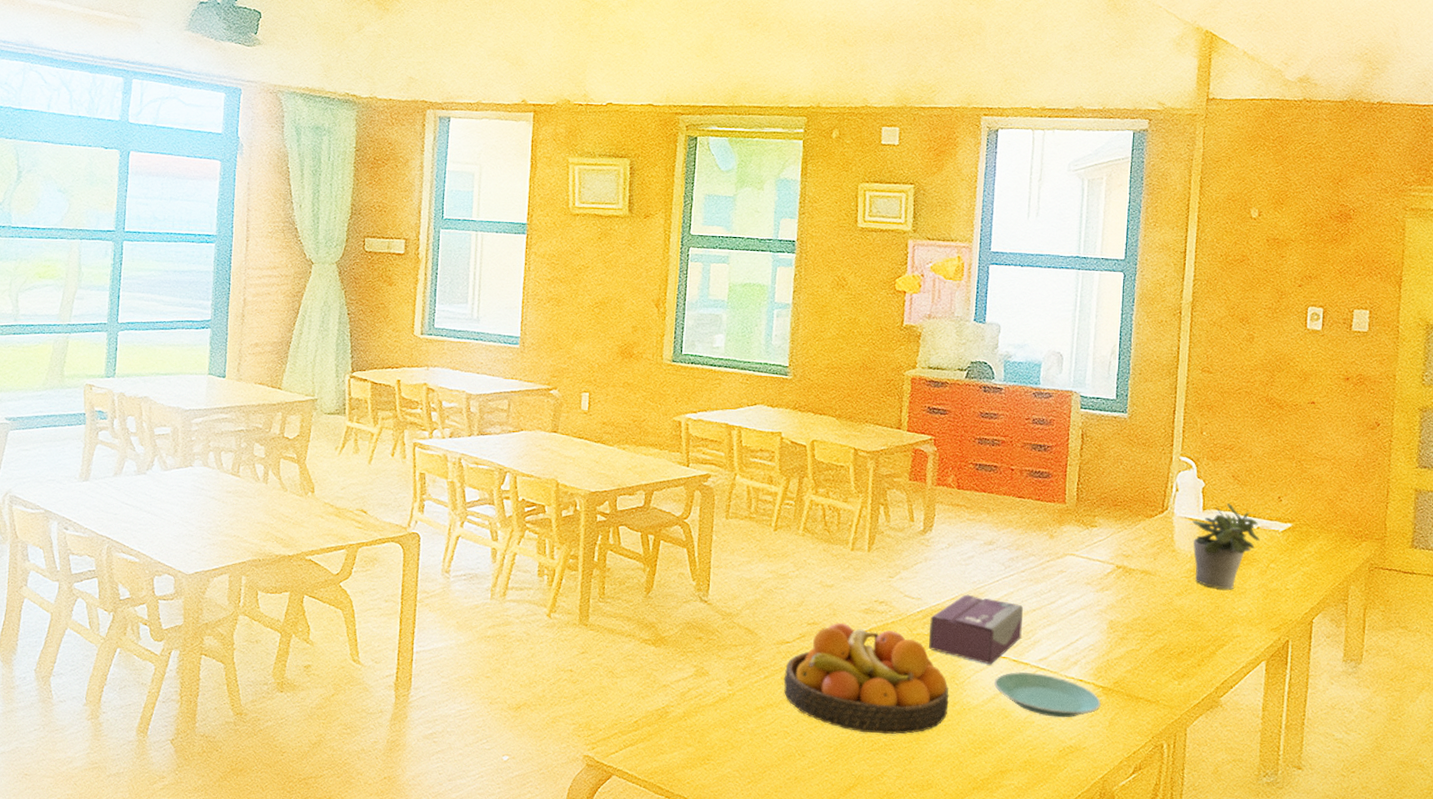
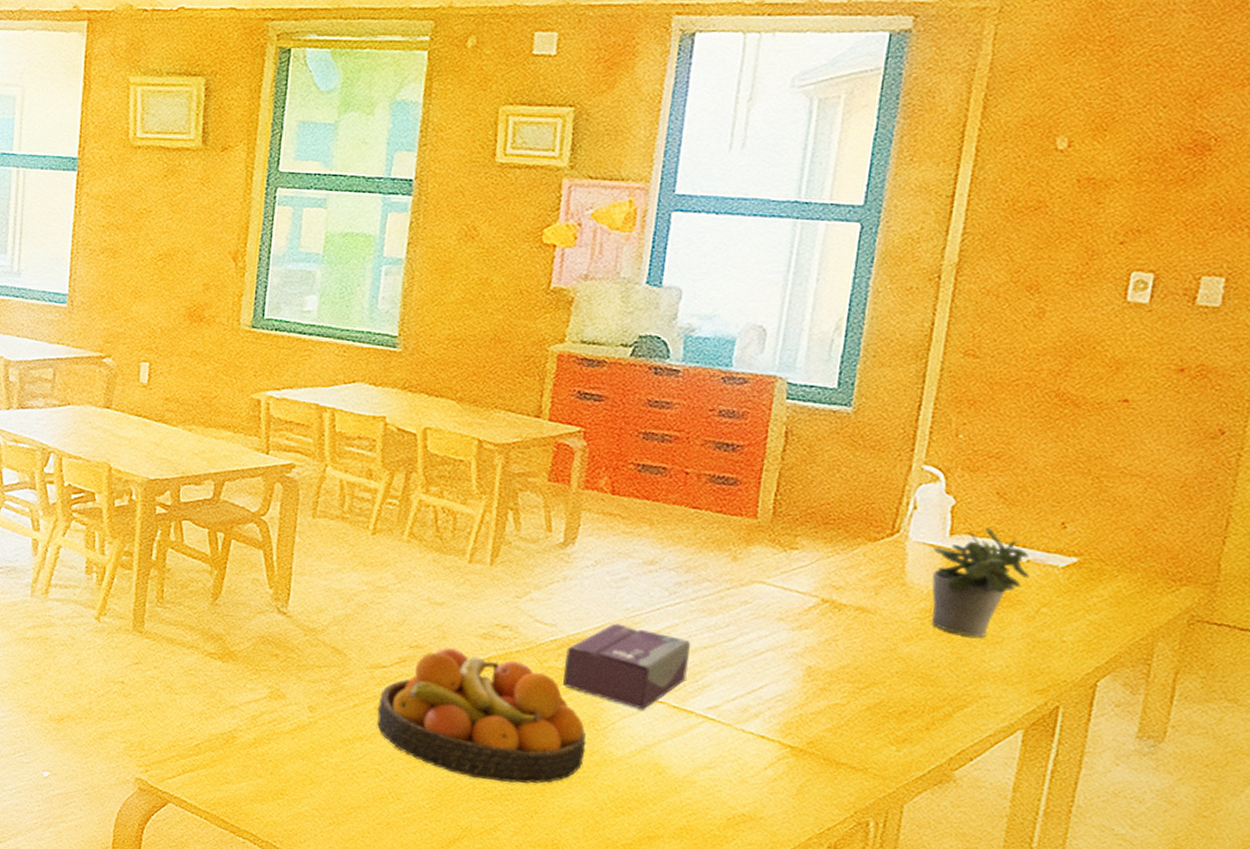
plate: present [994,672,1101,718] -> none [646,721,788,780]

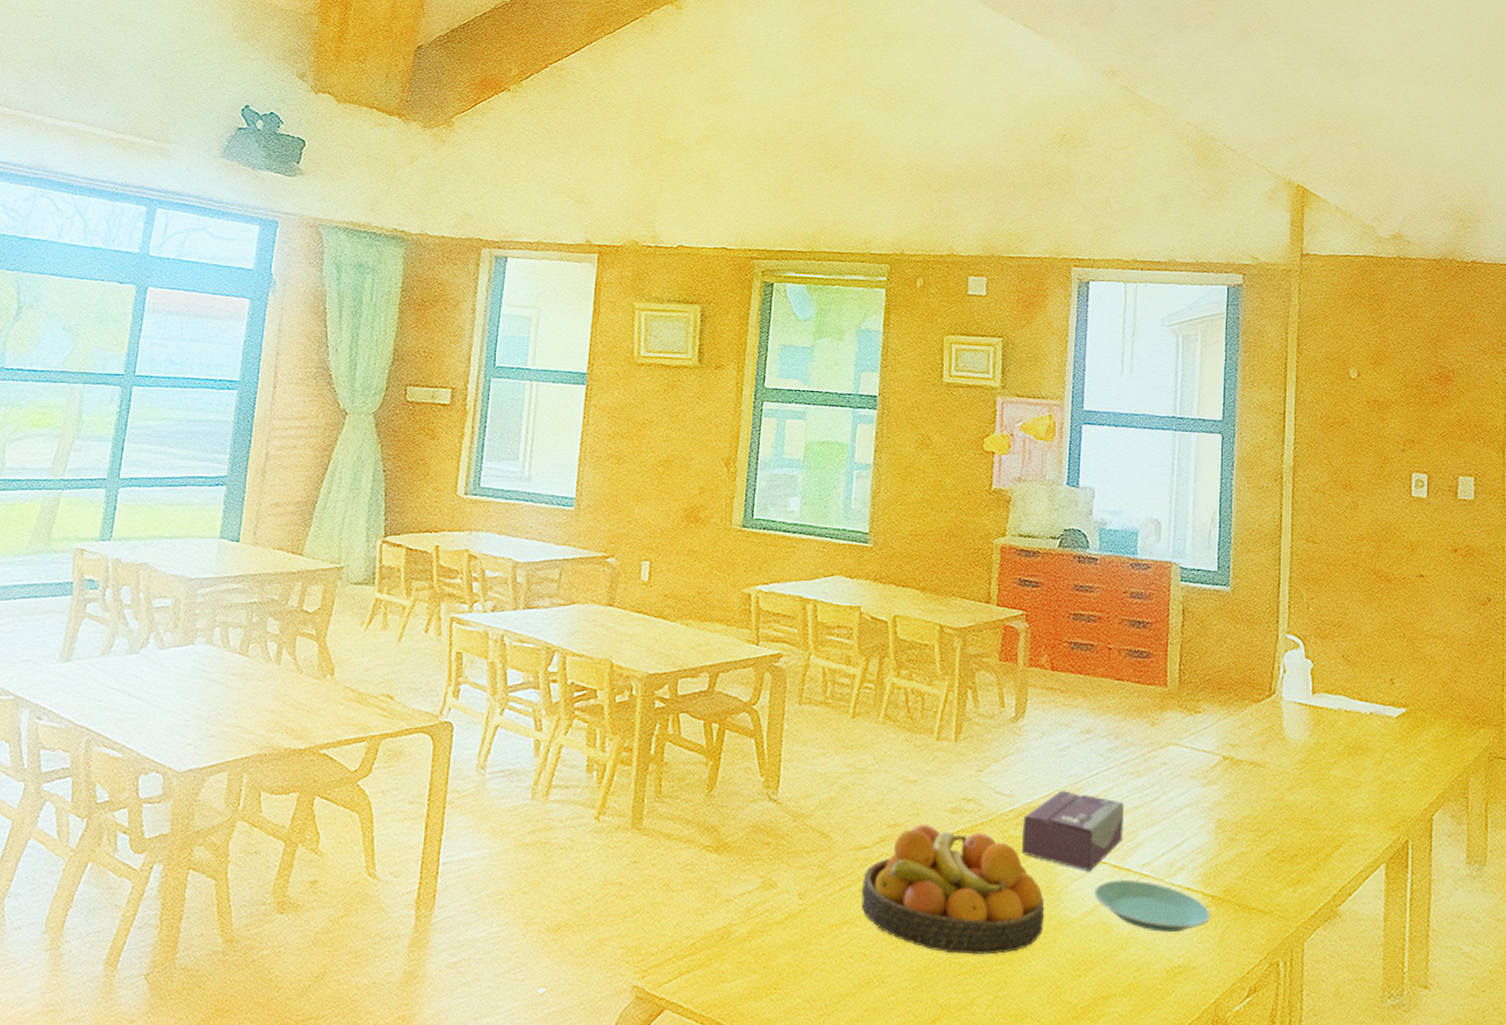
plate: none [646,721,788,780] -> present [1094,880,1210,933]
potted plant: present [930,528,1029,638] -> none [1302,686,1373,783]

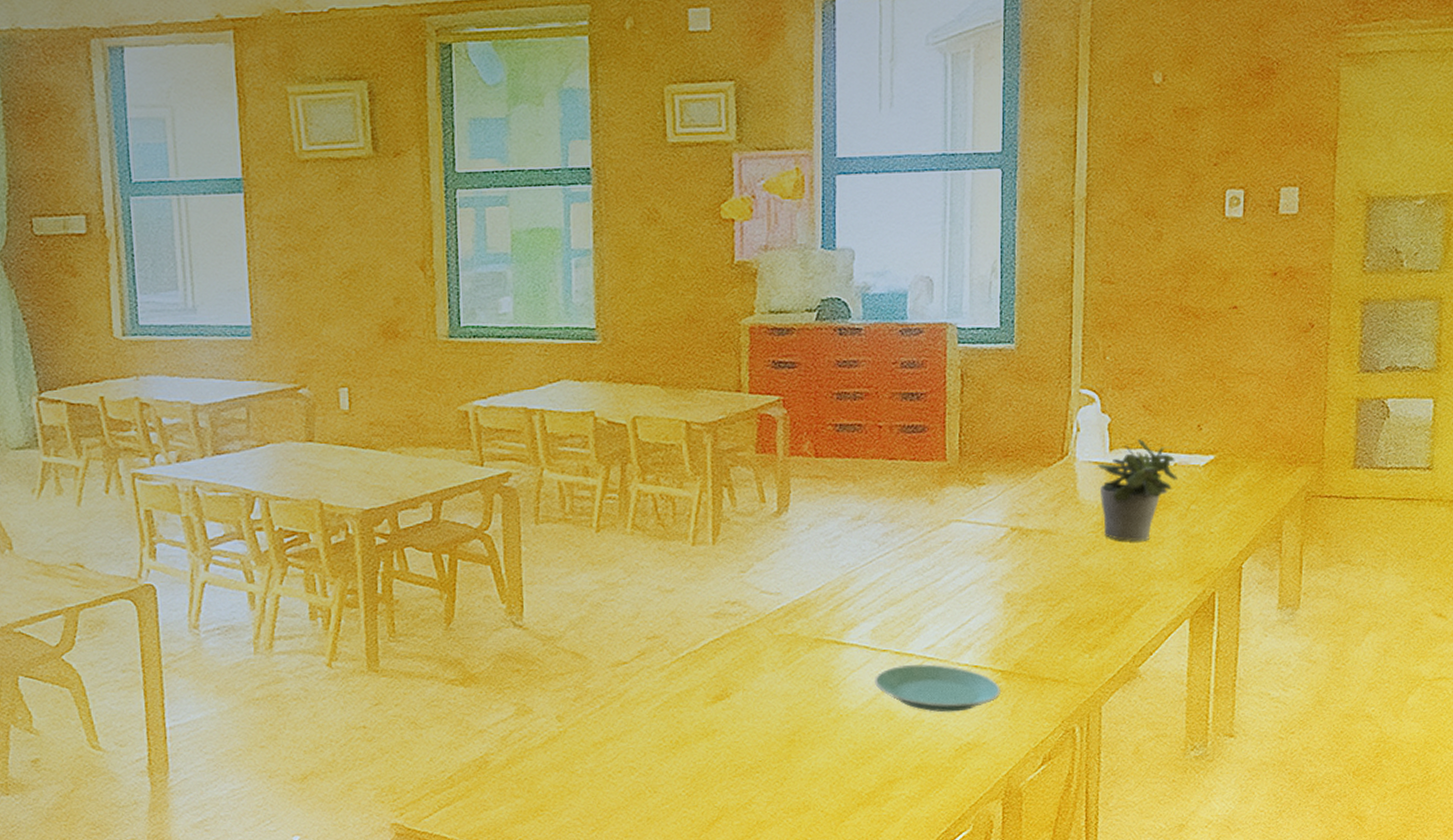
fruit bowl: present [861,823,1045,955] -> none [623,632,823,757]
tissue box: present [1022,790,1124,872] -> none [794,581,904,661]
potted plant: none [1302,686,1373,783] -> present [1098,439,1178,542]

